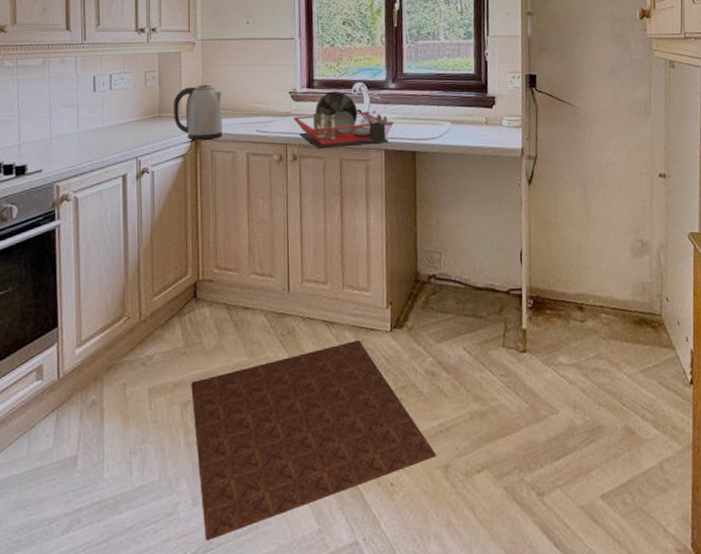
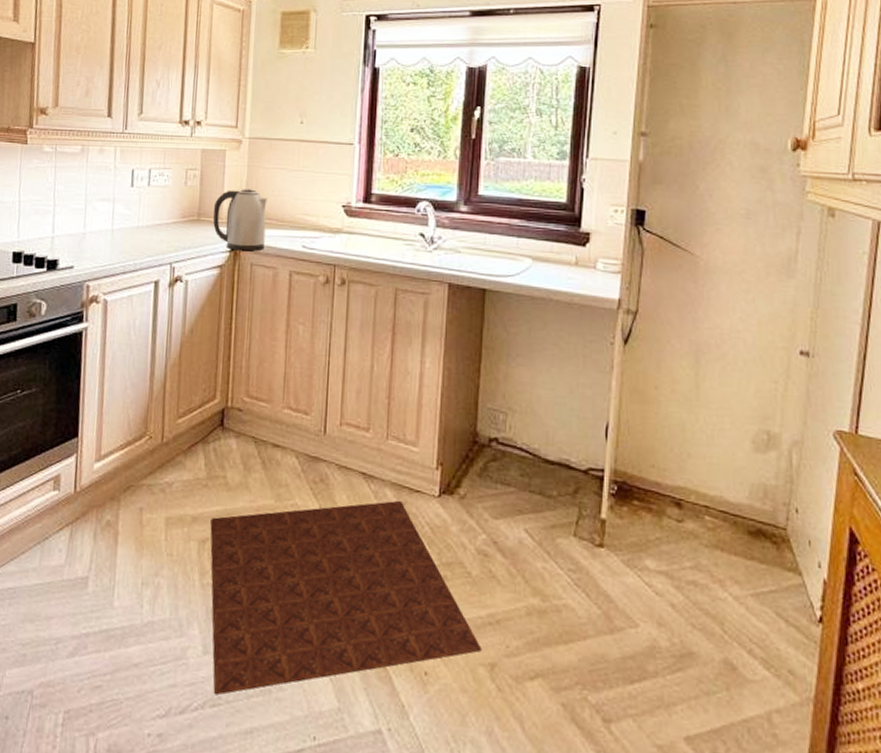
dish rack: present [294,91,394,150] -> none [345,209,462,276]

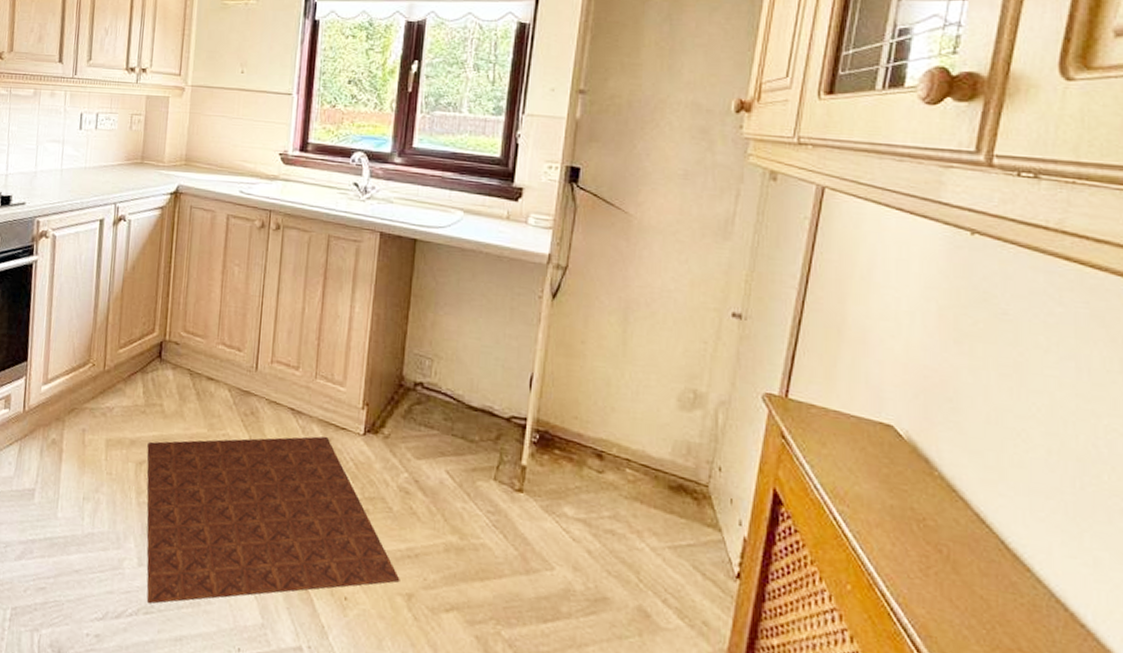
kettle: present [213,189,267,252] -> none [156,134,208,195]

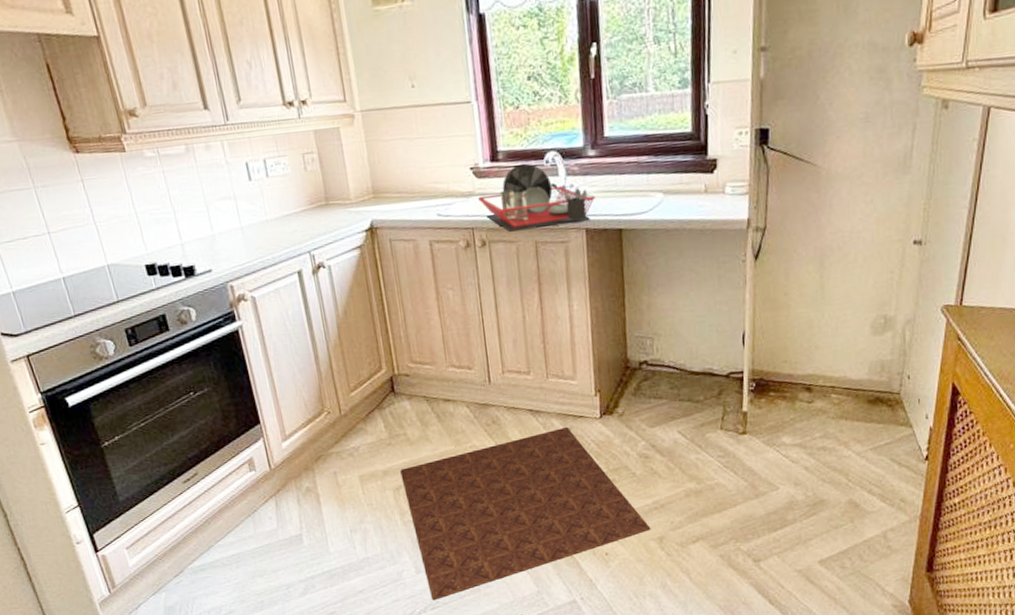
dish rack: none [281,158,395,225] -> present [478,163,595,233]

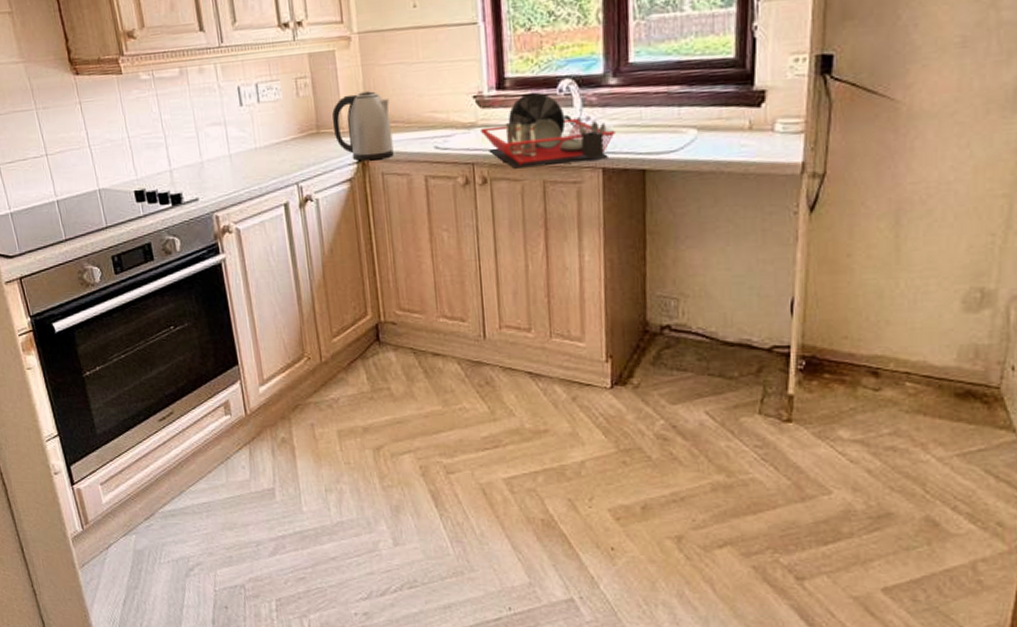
kettle: none [340,164,400,230] -> present [332,91,394,162]
doormat: present [400,427,651,600] -> none [381,396,668,578]

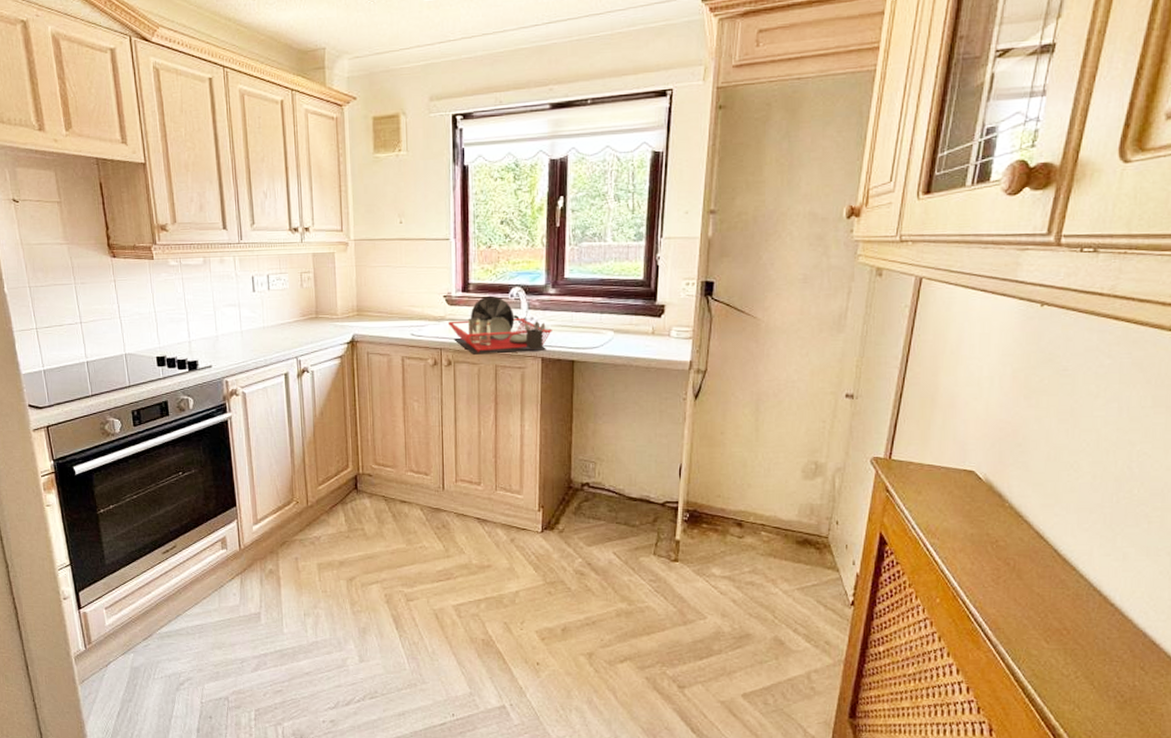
kettle: present [332,91,394,162] -> none [330,287,378,342]

